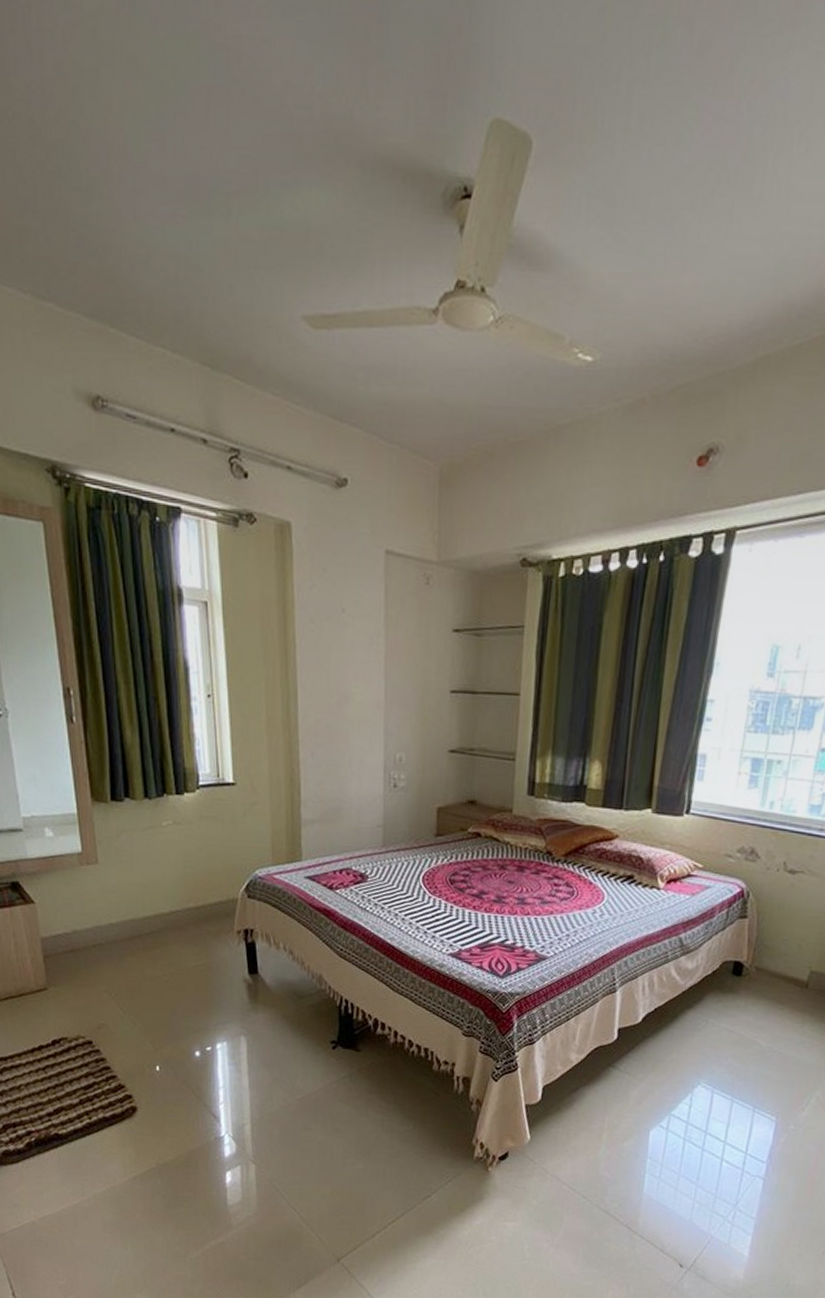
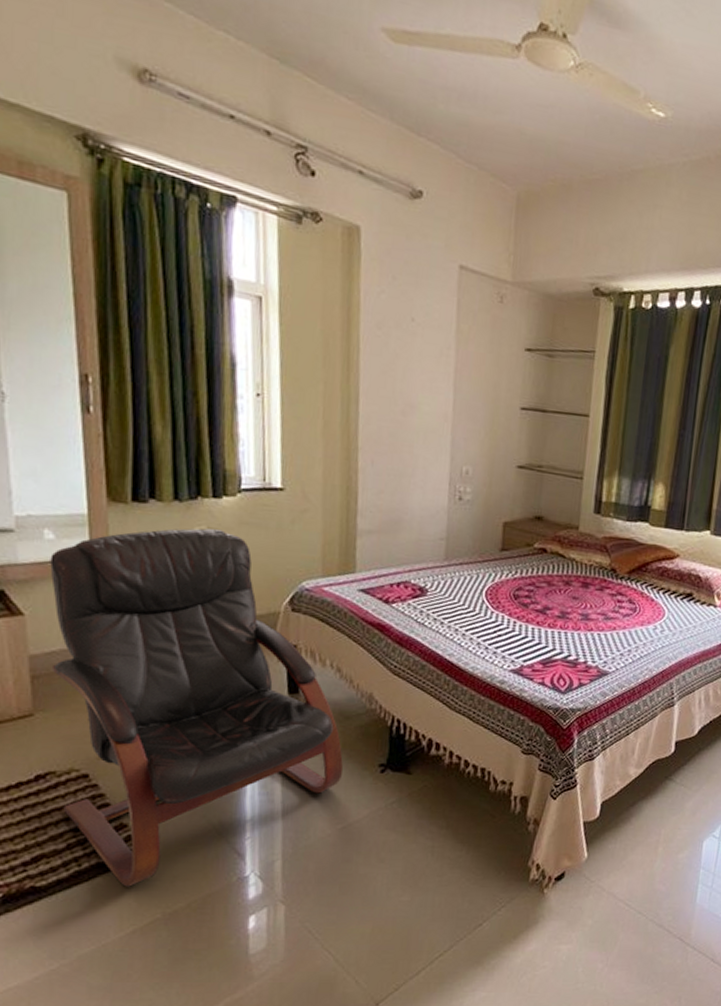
armchair: none [51,823,299,1139] -> present [50,528,343,887]

